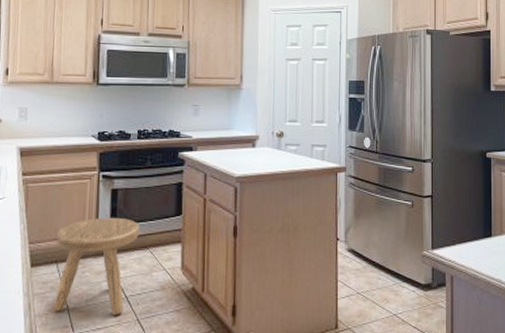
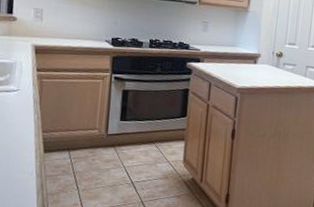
stool: present [53,217,140,315] -> none [64,114,147,197]

